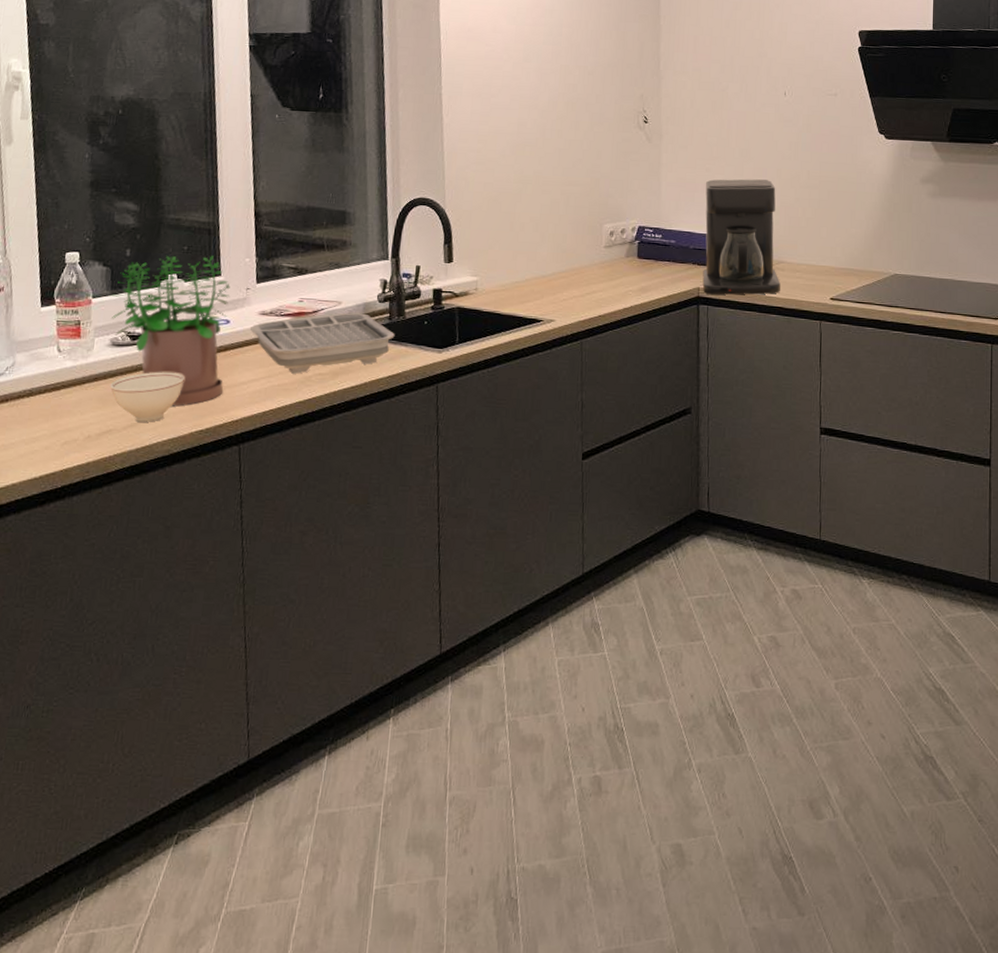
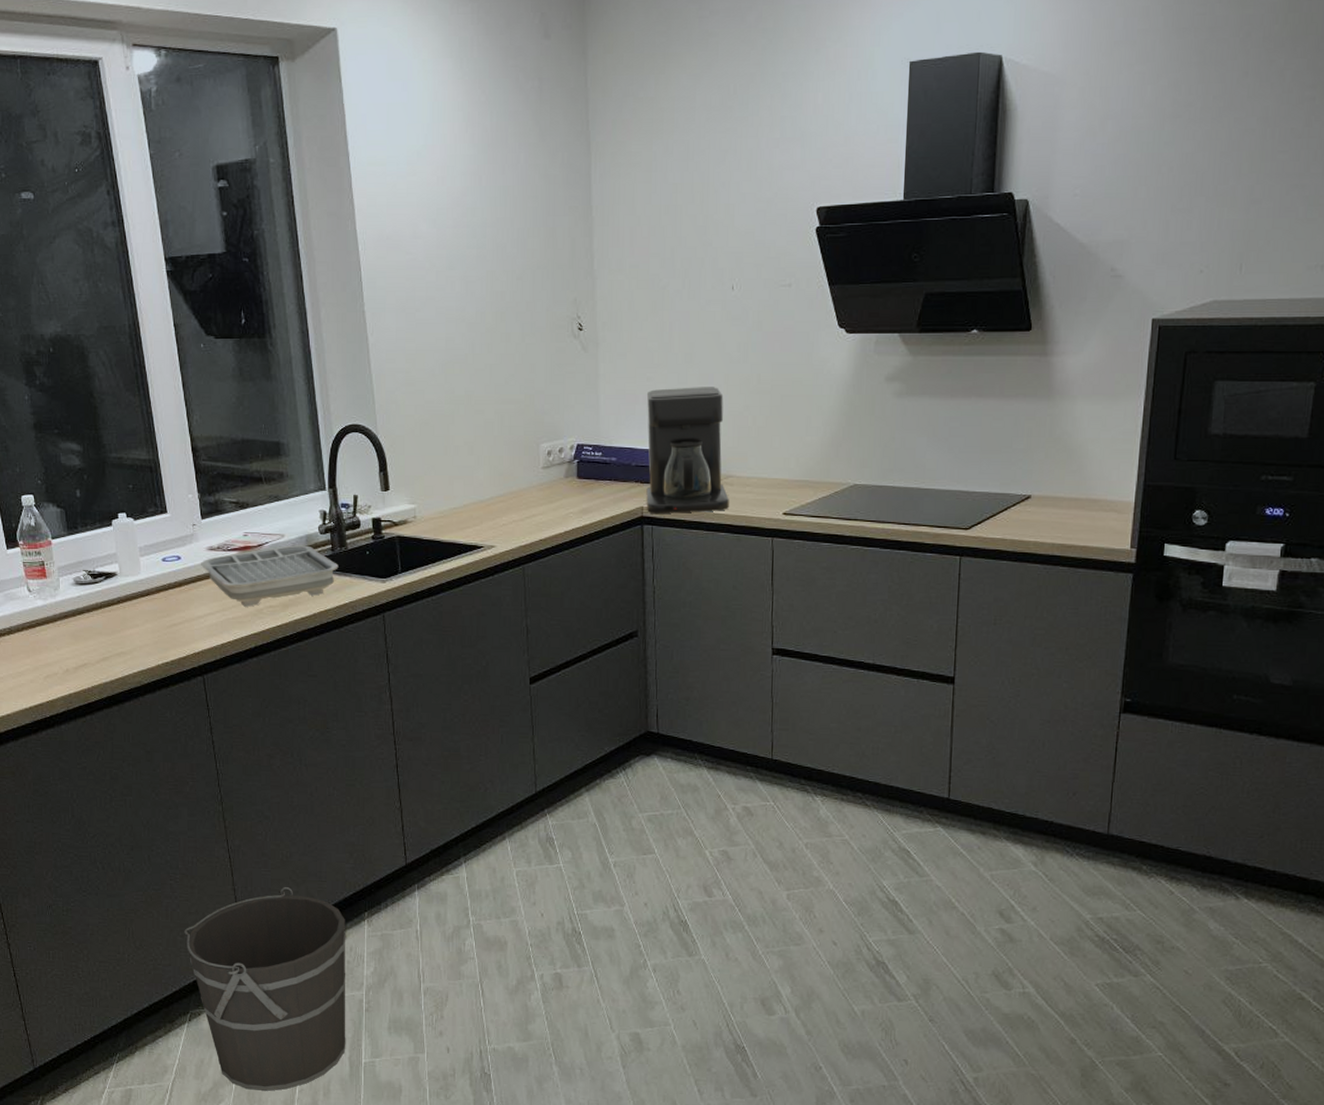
potted plant: present [109,256,230,406] -> none [67,493,183,640]
bowl: present [109,371,185,422] -> none [79,608,146,656]
bucket: none [183,681,369,930] -> present [184,887,346,1091]

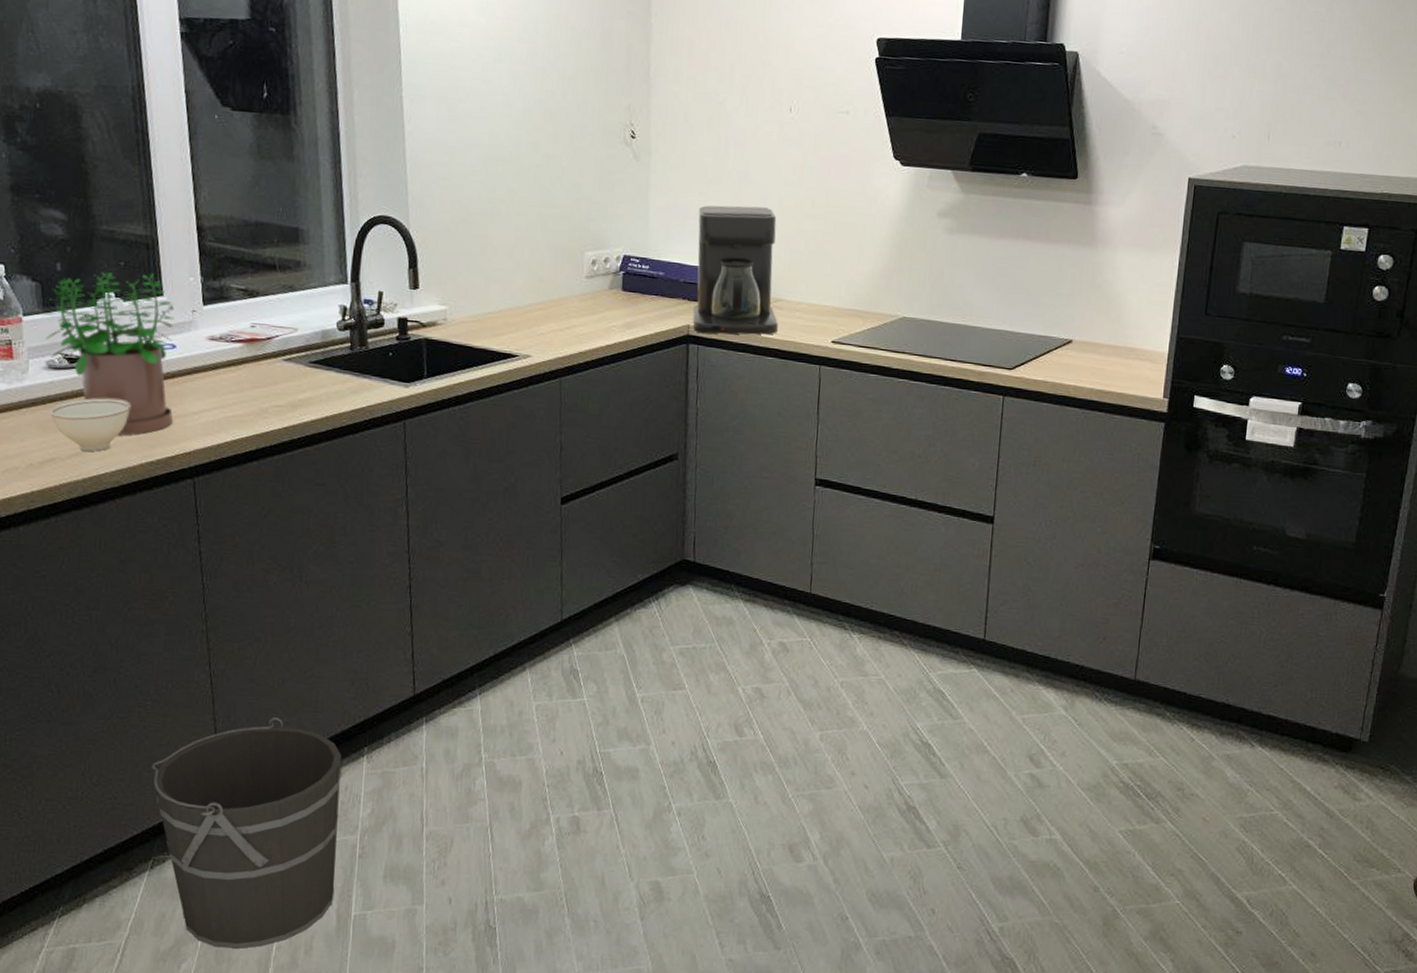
potted plant: none [67,493,183,640] -> present [42,272,175,435]
bowl: none [79,608,146,656] -> present [49,398,130,452]
dish rack: present [201,545,339,607] -> none [199,340,357,405]

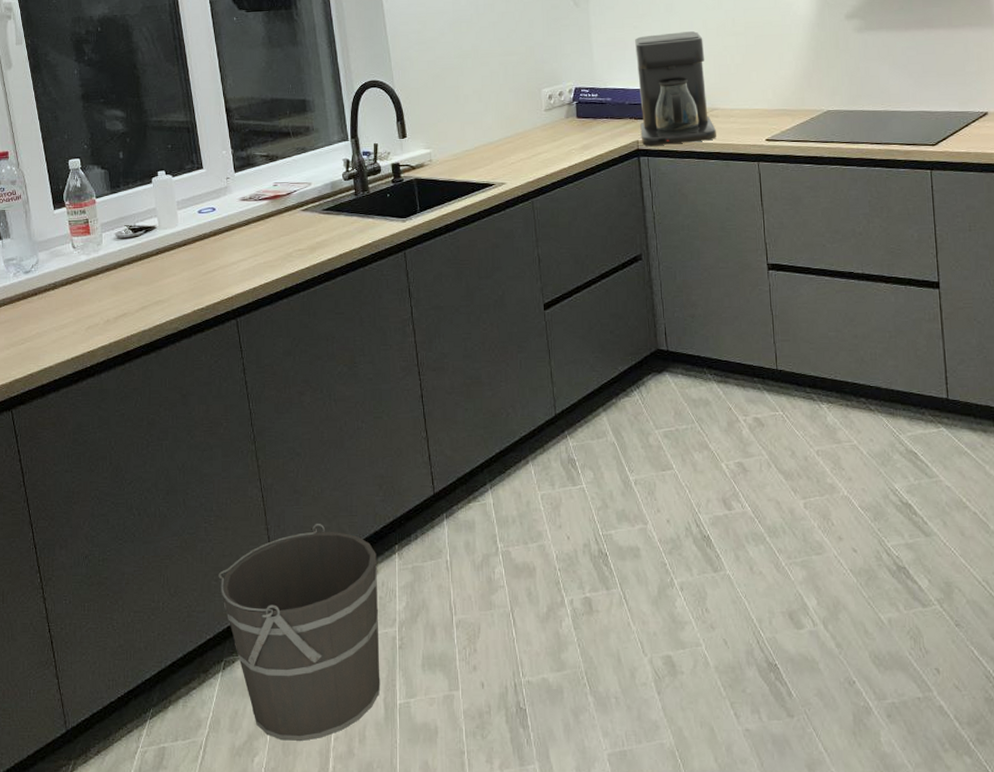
potted plant: present [42,272,175,435] -> none [110,151,217,288]
bowl: present [49,398,130,452] -> none [120,258,183,304]

